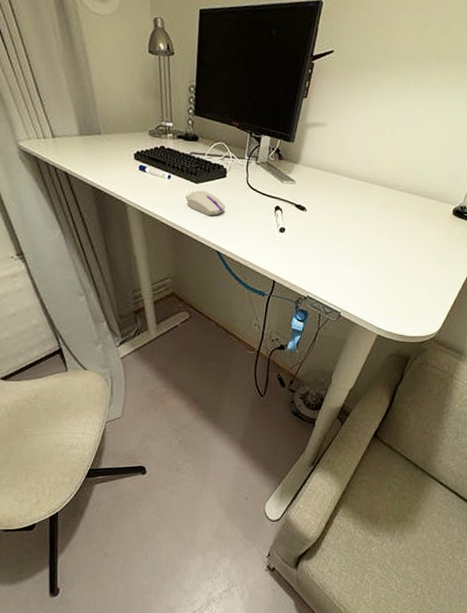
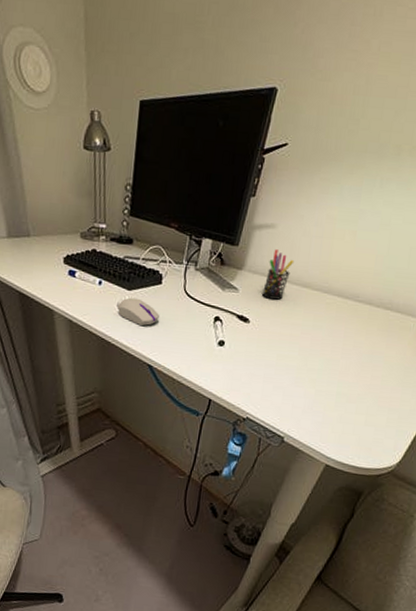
pen holder: none [317,145,344,190] -> present [262,249,295,300]

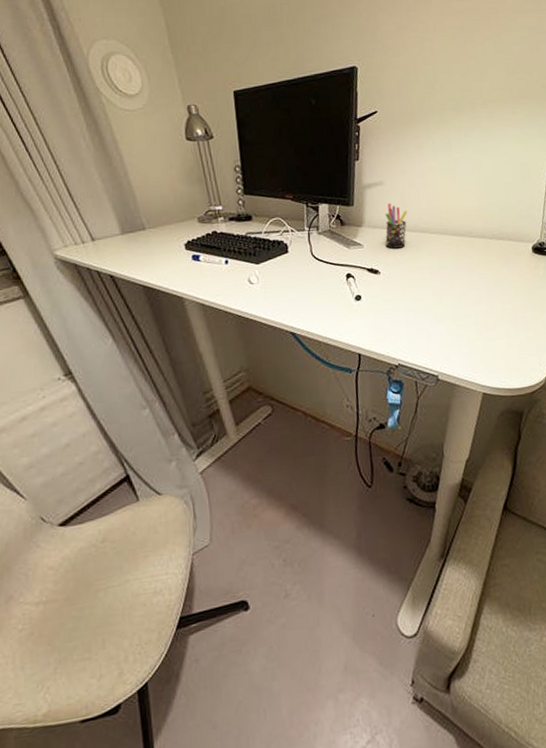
computer mouse: present [118,297,159,326] -> none [249,270,293,296]

